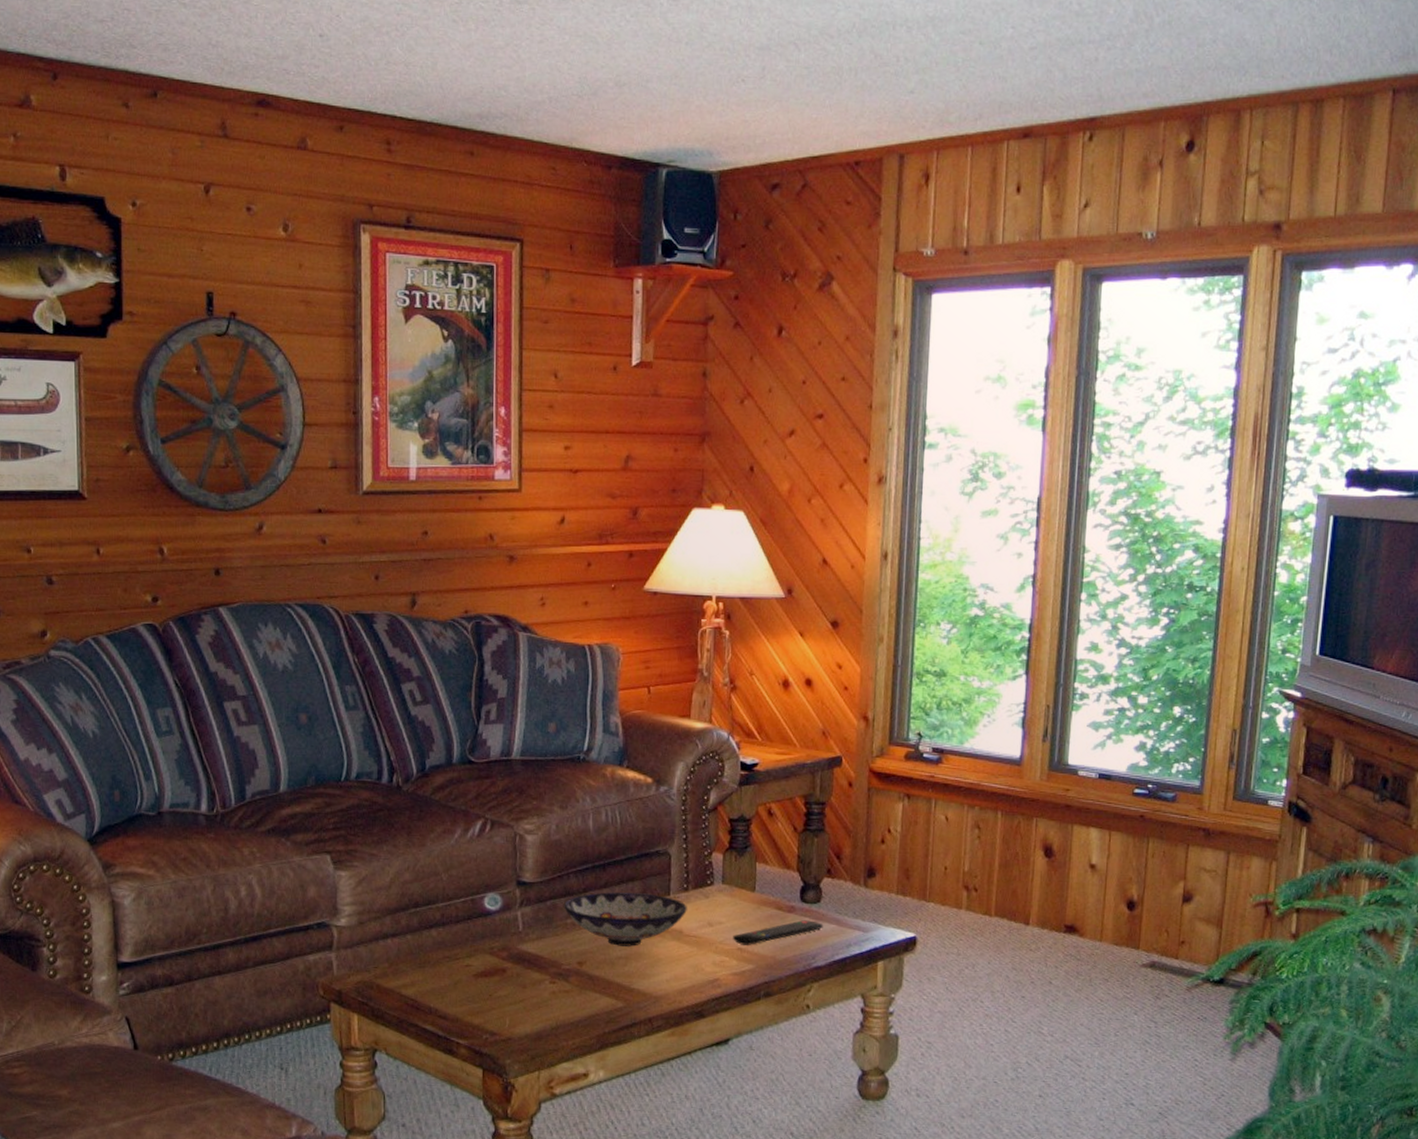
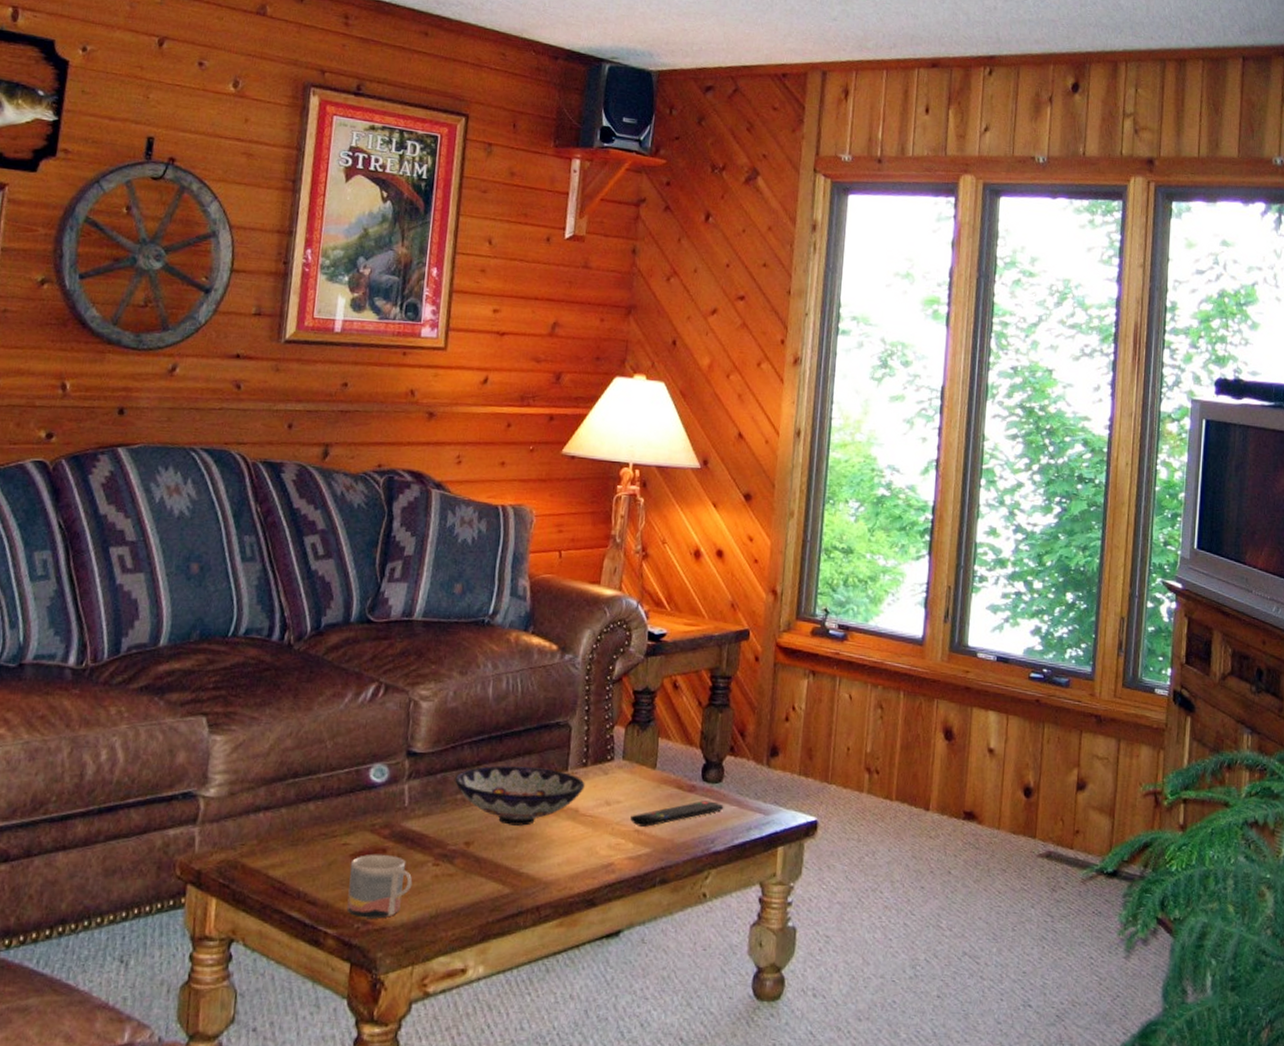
mug: none [474,973,533,1030] -> present [346,854,413,919]

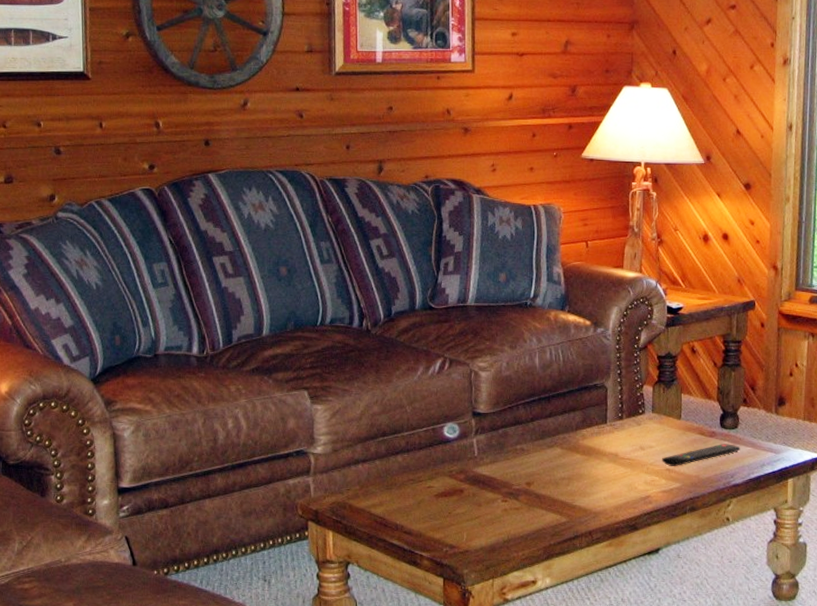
mug: present [346,854,413,919] -> none [435,494,487,544]
bowl: present [455,765,585,826] -> none [514,421,622,469]

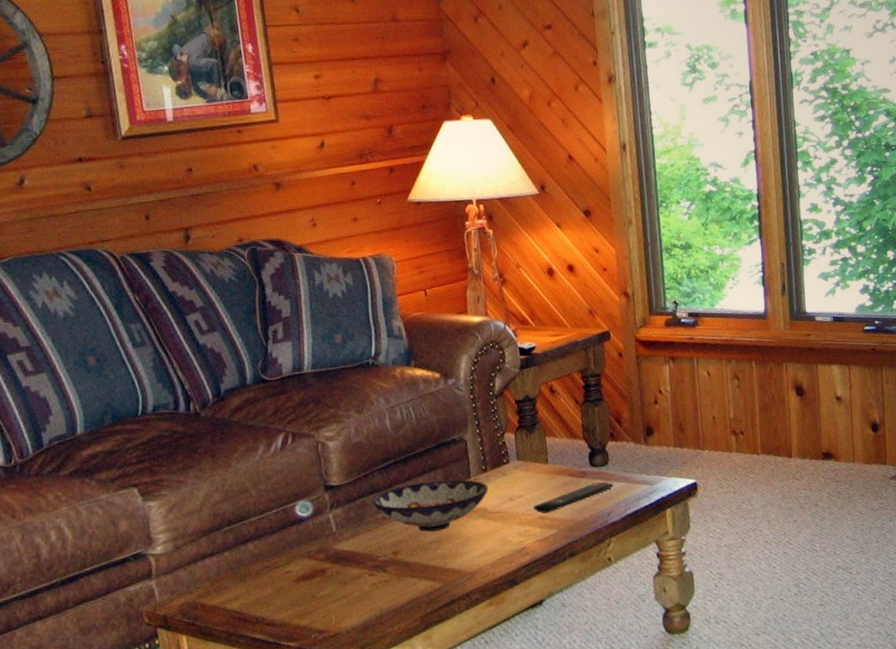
bowl: none [514,421,622,469] -> present [372,479,489,532]

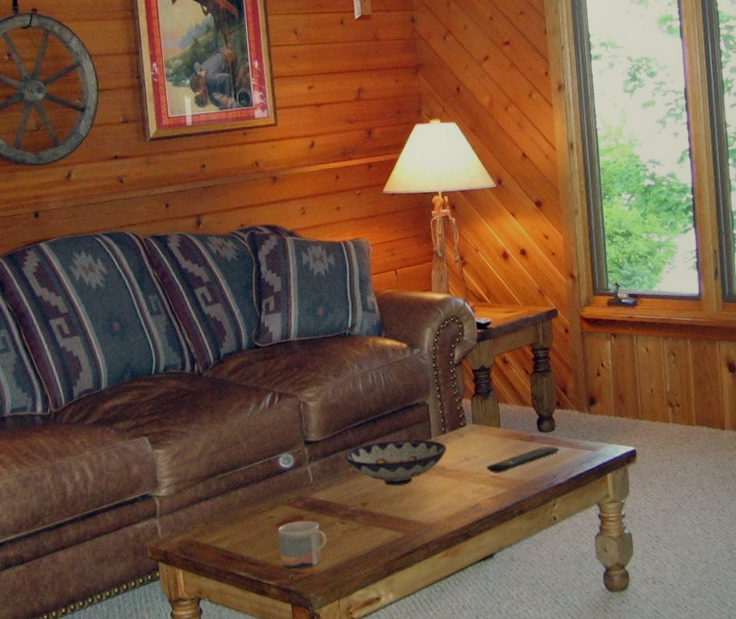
mug: none [296,574,355,629] -> present [277,520,328,570]

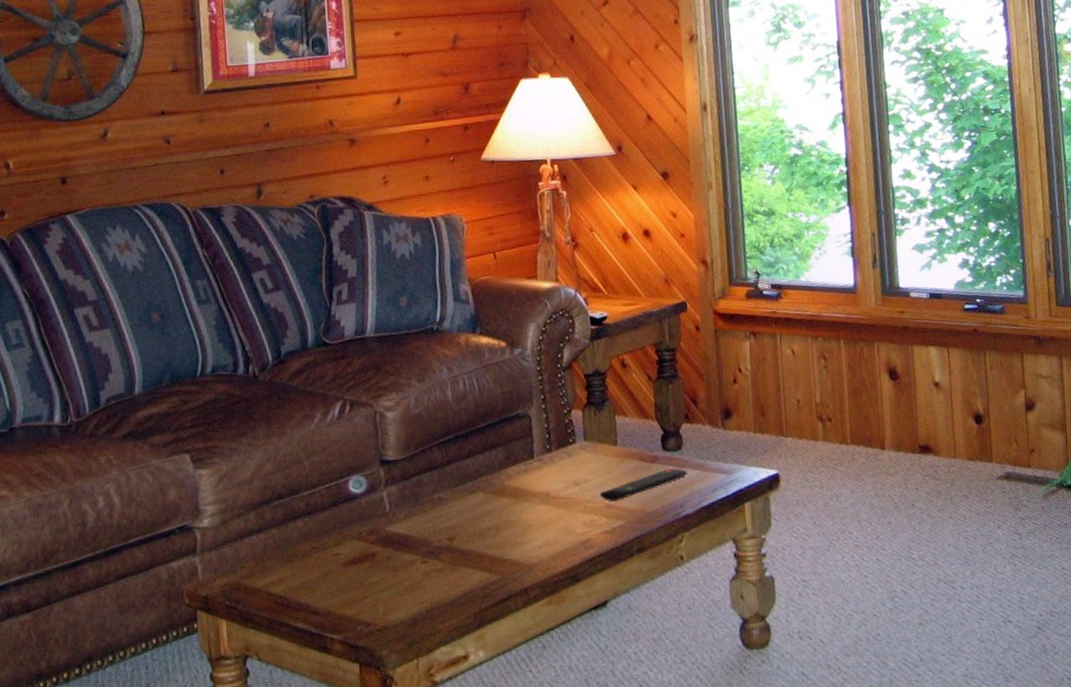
mug: present [277,520,328,570] -> none [344,558,405,620]
bowl: present [345,439,447,486] -> none [429,458,552,517]

